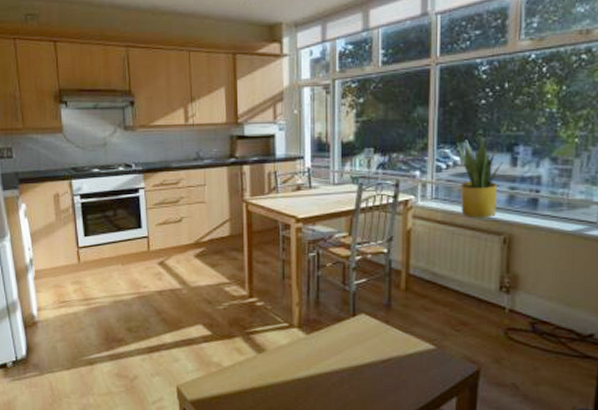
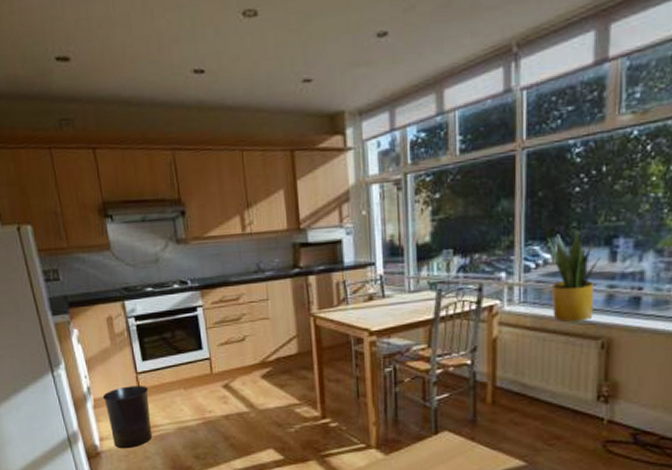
waste bin: none [43,260,89,319] -> present [102,386,153,448]

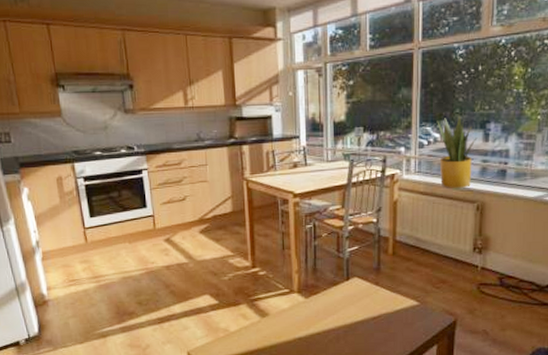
waste bin: present [102,386,153,448] -> none [50,240,98,296]

